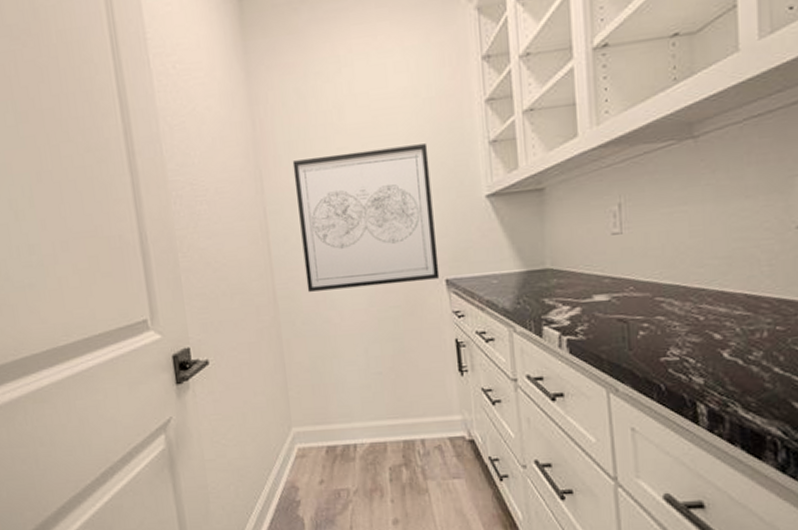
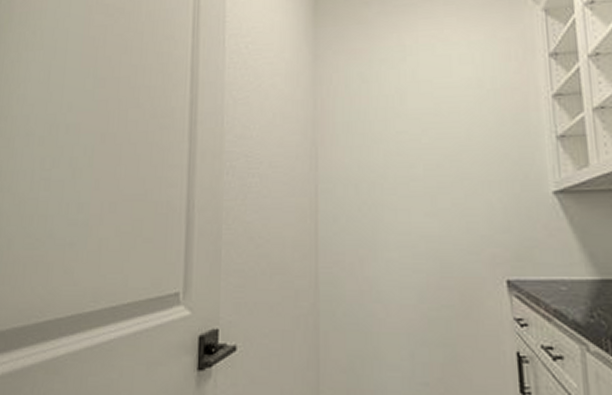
wall art: present [292,143,440,292] -> none [350,134,500,280]

